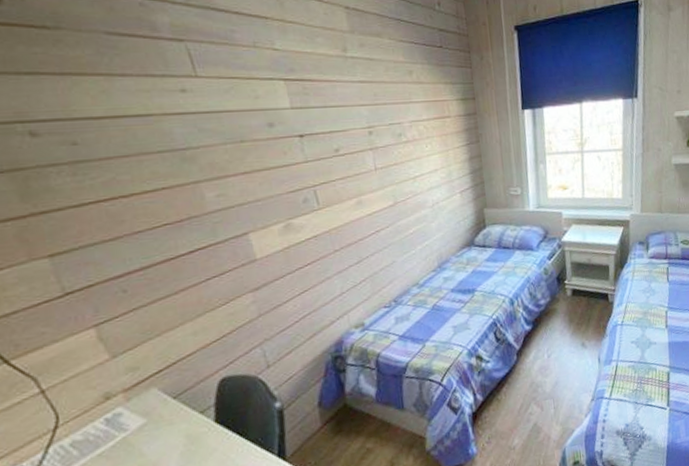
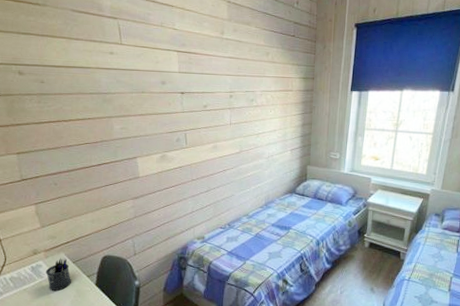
pen holder: none [130,395,177,446] -> present [45,257,72,291]

